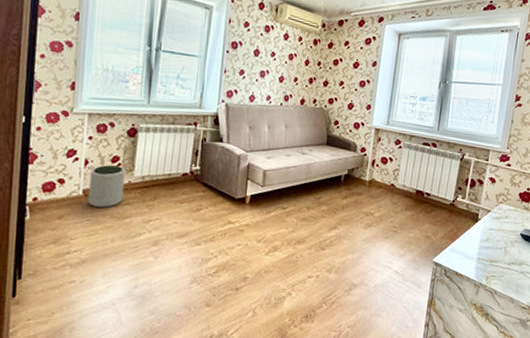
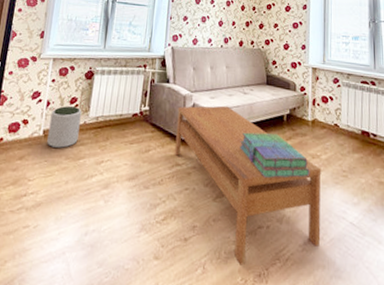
coffee table: none [227,165,374,309] -> present [175,105,322,266]
stack of books: none [294,192,363,234] -> present [240,132,310,178]

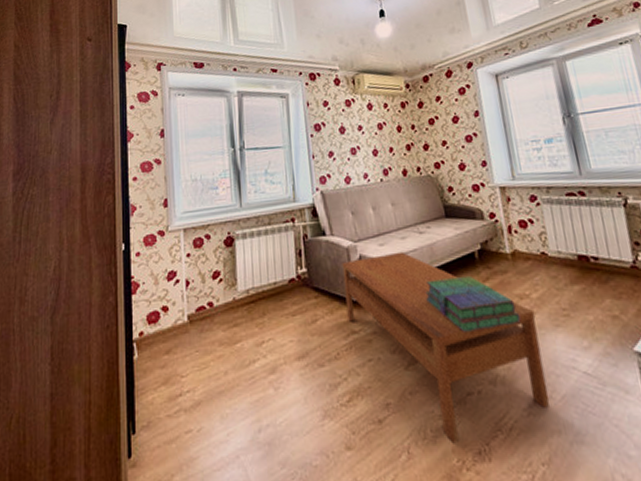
plant pot: present [47,106,82,148] -> none [193,282,230,334]

